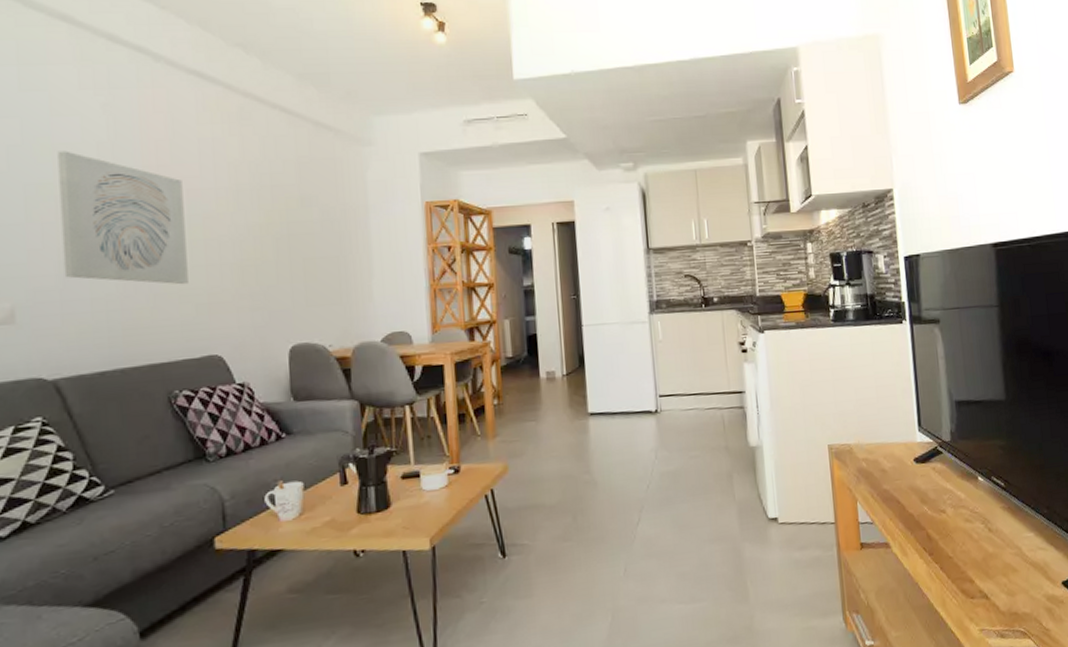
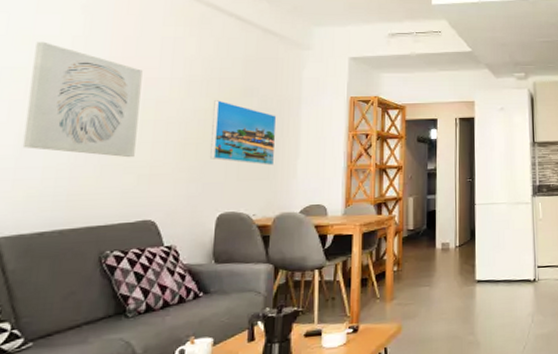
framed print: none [268,212,347,288] -> present [210,100,277,166]

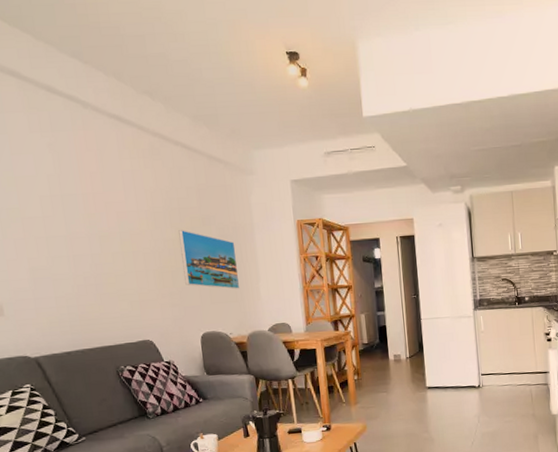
wall art: present [22,41,143,158] -> none [19,182,124,287]

